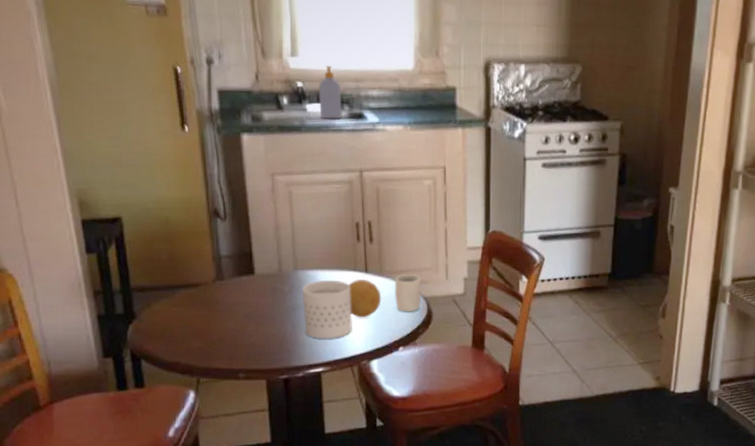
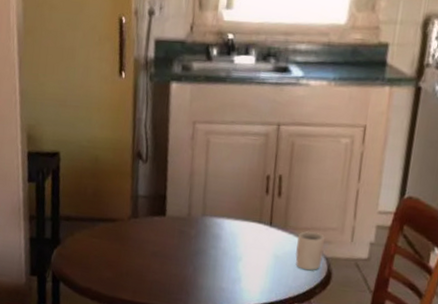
mug: present [302,279,352,338] -> none [205,227,254,287]
soap bottle: present [319,66,342,119] -> none [246,19,270,72]
fruit: present [348,279,382,318] -> none [250,231,283,270]

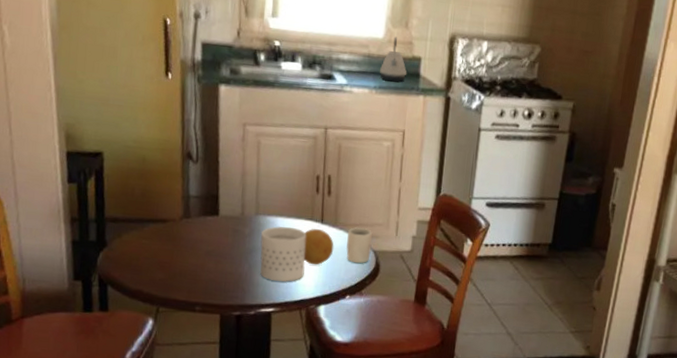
mug: none [205,227,254,287] -> present [260,225,307,282]
fruit: none [250,231,283,270] -> present [303,228,334,265]
kettle: none [339,22,372,73] -> present [379,37,407,82]

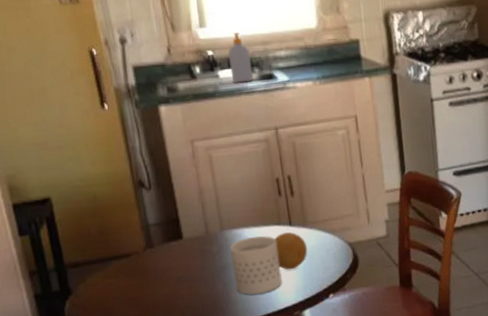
soap bottle: none [293,28,315,78] -> present [229,33,253,83]
mug: present [346,227,372,264] -> none [319,222,347,260]
kettle: present [379,37,407,82] -> none [319,24,348,70]

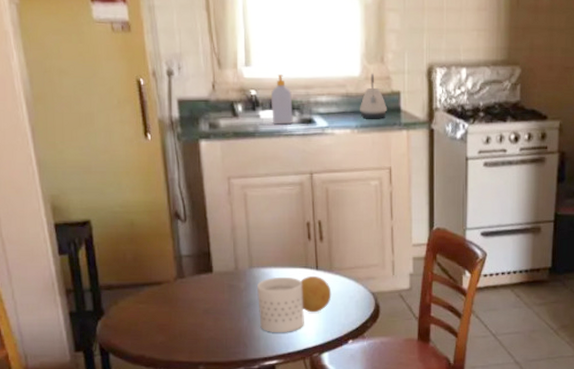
kettle: none [319,24,348,70] -> present [359,73,388,119]

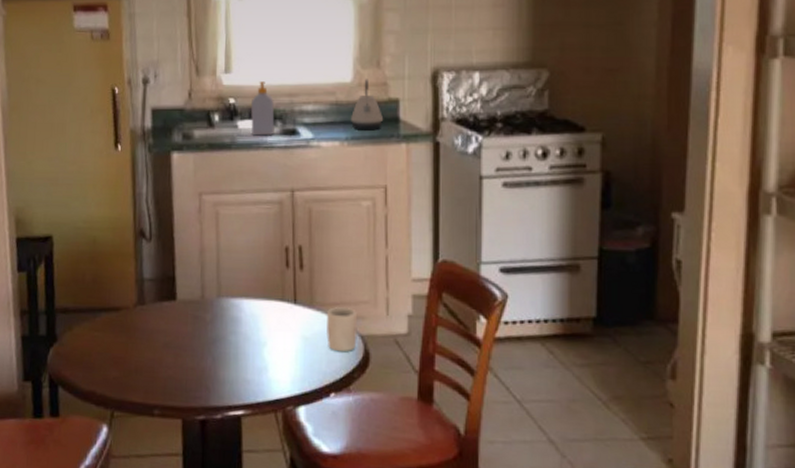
mug: present [257,276,304,332] -> none [224,309,278,377]
fruit: present [300,275,332,313] -> none [275,310,312,356]
mug: none [344,271,369,307] -> present [327,307,358,352]

